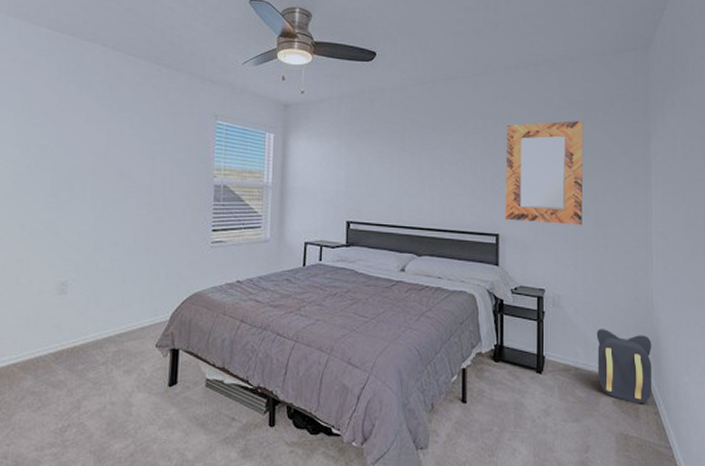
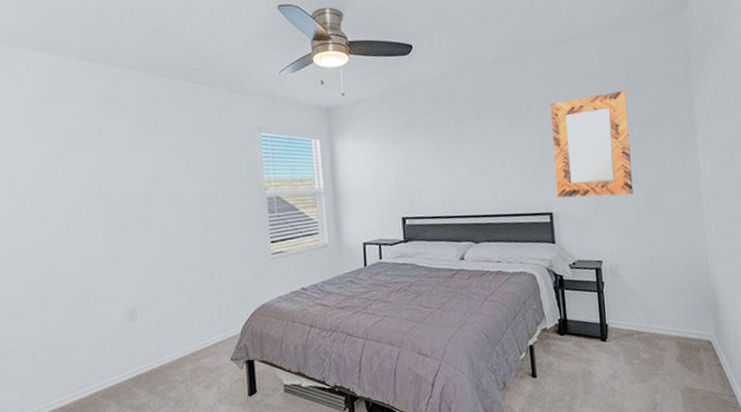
backpack: present [596,329,652,404] -> none [655,292,713,359]

